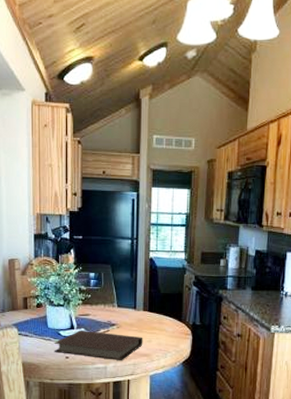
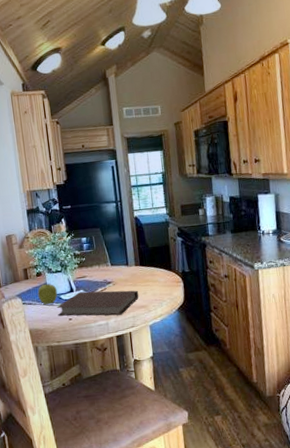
fruit: none [35,316,57,338] -> present [37,283,58,304]

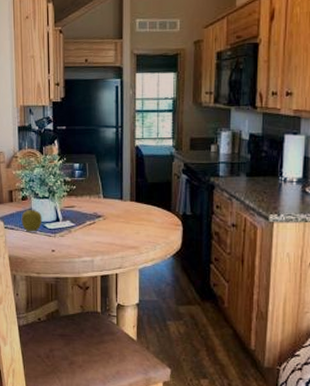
notebook: present [56,290,139,316] -> none [39,222,131,253]

